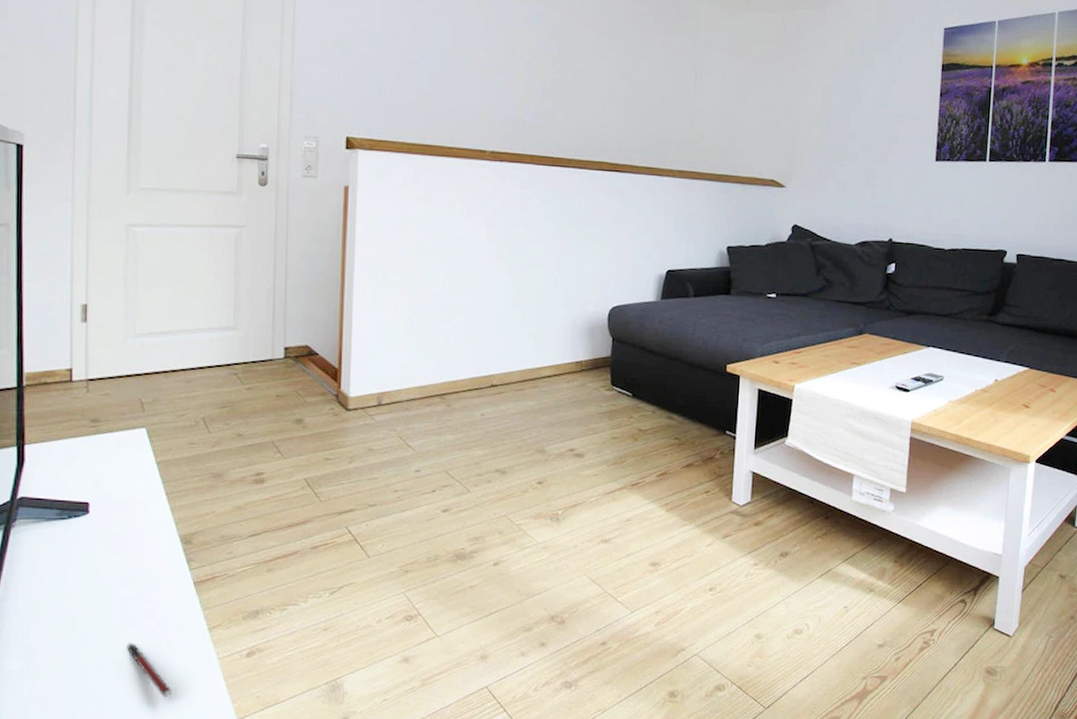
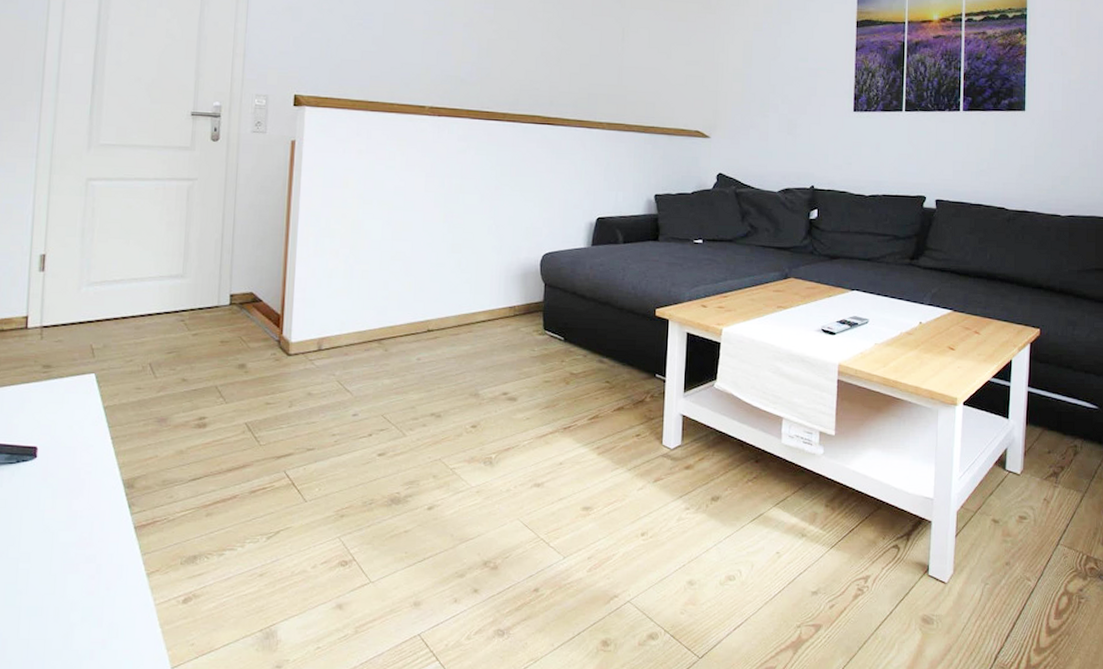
pen: present [125,642,172,697] -> none [65,588,109,644]

